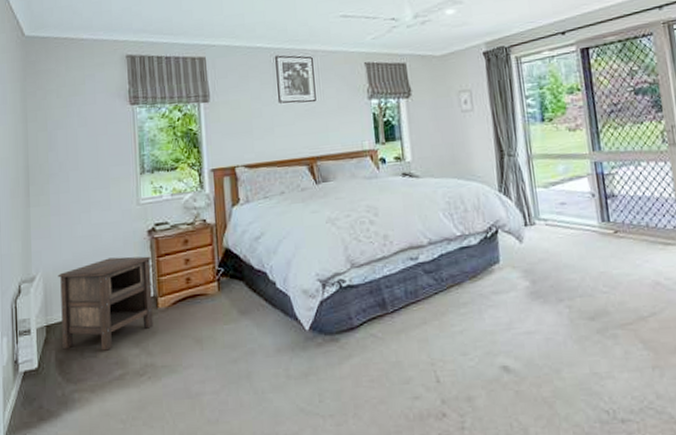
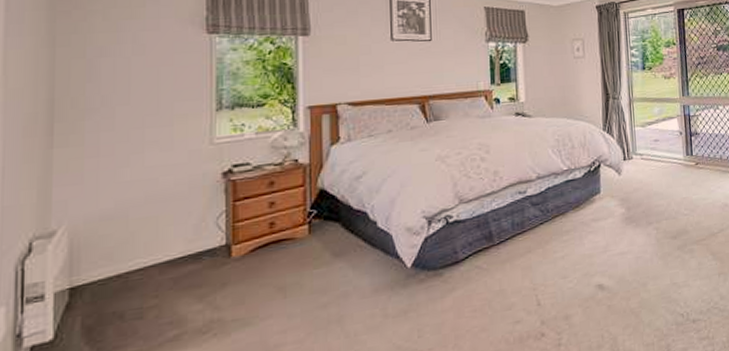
nightstand: present [58,256,153,351] -> none [91,200,225,314]

